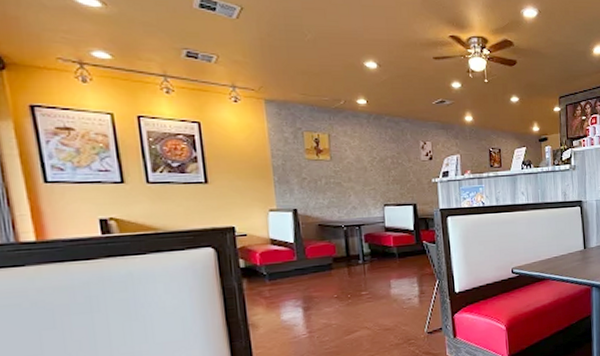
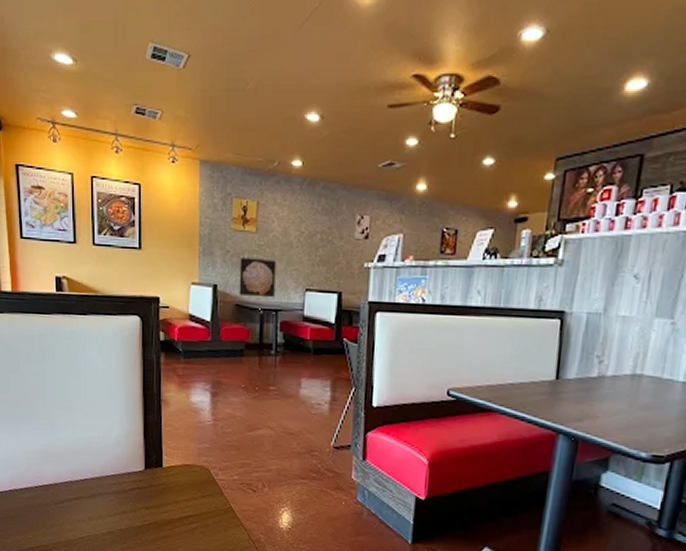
wall art: none [317,182,356,216] -> present [239,257,276,297]

